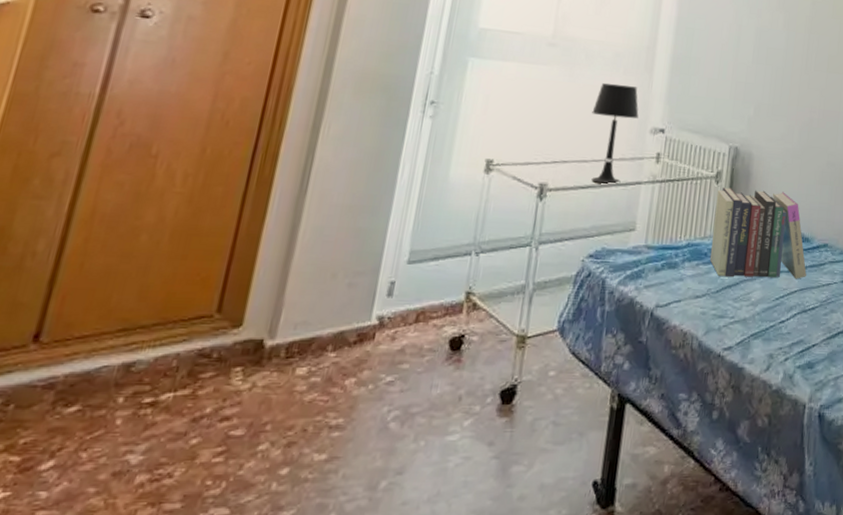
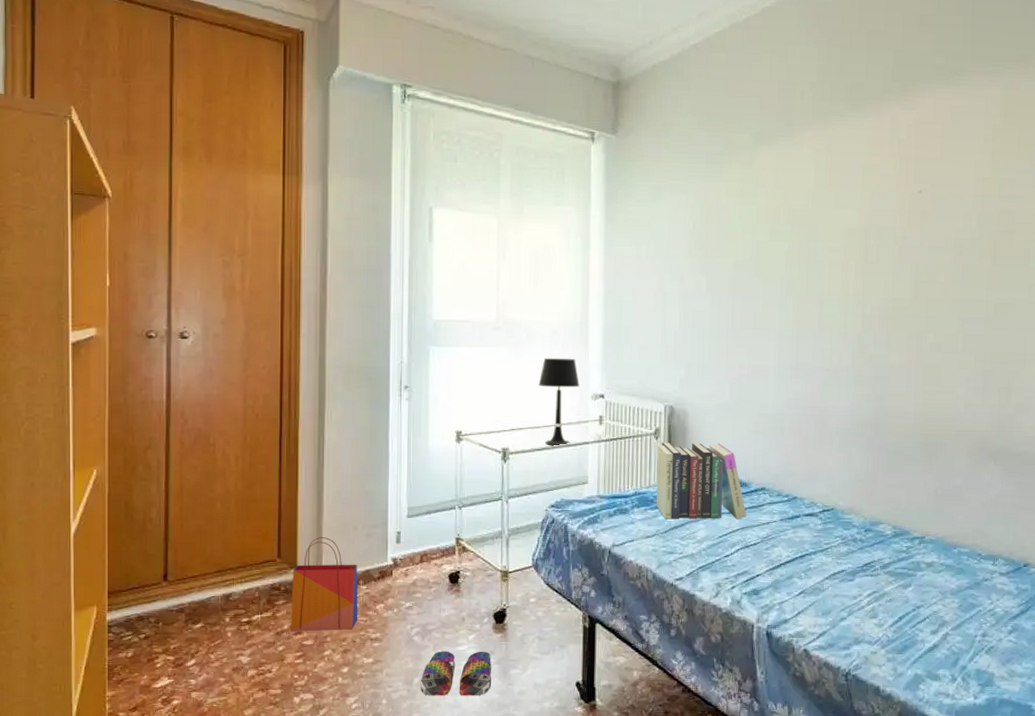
shopping bag: none [214,286,329,415] -> present [291,537,358,631]
slippers: none [386,441,490,506] -> present [420,651,491,696]

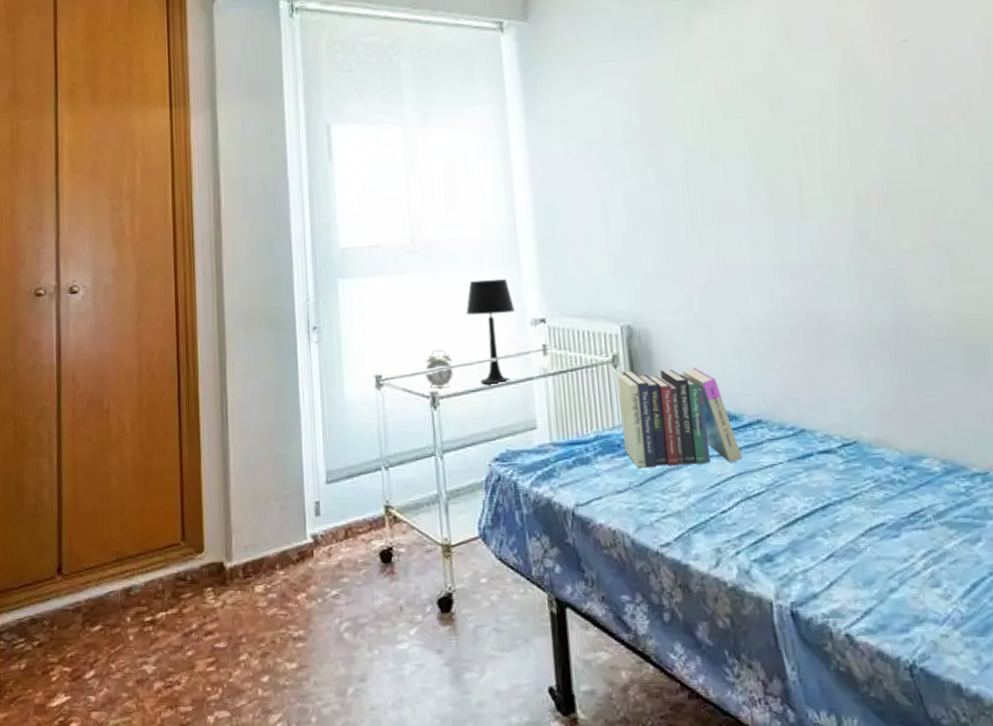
shopping bag: present [291,537,358,631] -> none [199,513,277,631]
slippers: present [420,651,491,696] -> none [355,649,442,711]
alarm clock: none [500,413,523,446] -> present [425,349,453,389]

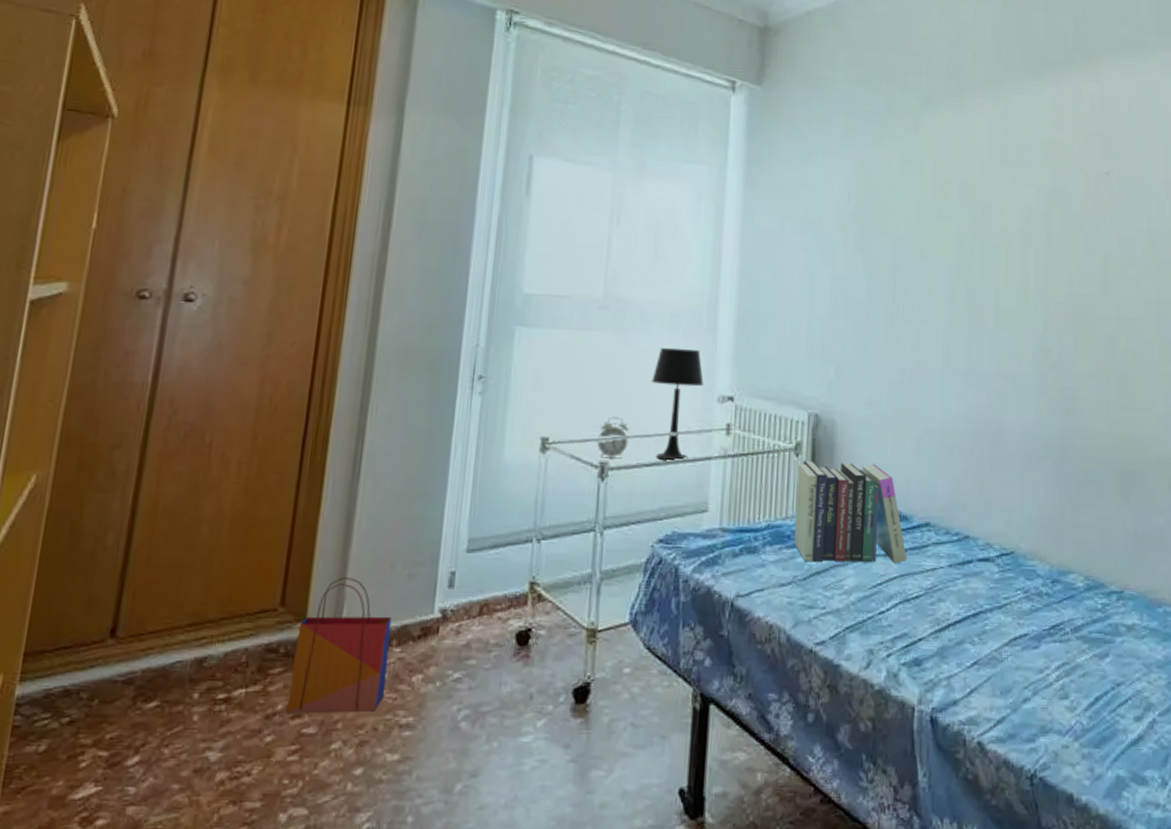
shopping bag: none [199,513,277,631] -> present [286,577,392,713]

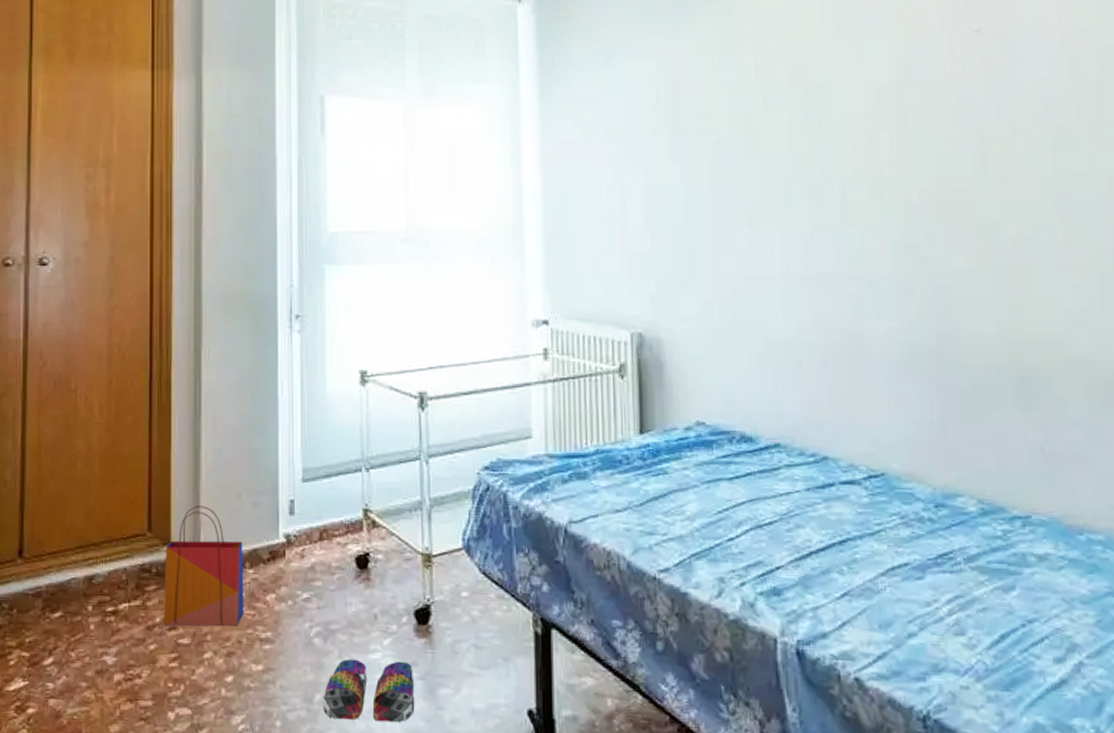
slippers: none [462,743,566,811] -> present [323,659,414,723]
alarm clock: present [597,416,629,459] -> none [415,347,445,389]
table lamp: present [651,348,704,461] -> none [462,275,515,387]
books: present [793,460,907,564] -> none [623,382,755,488]

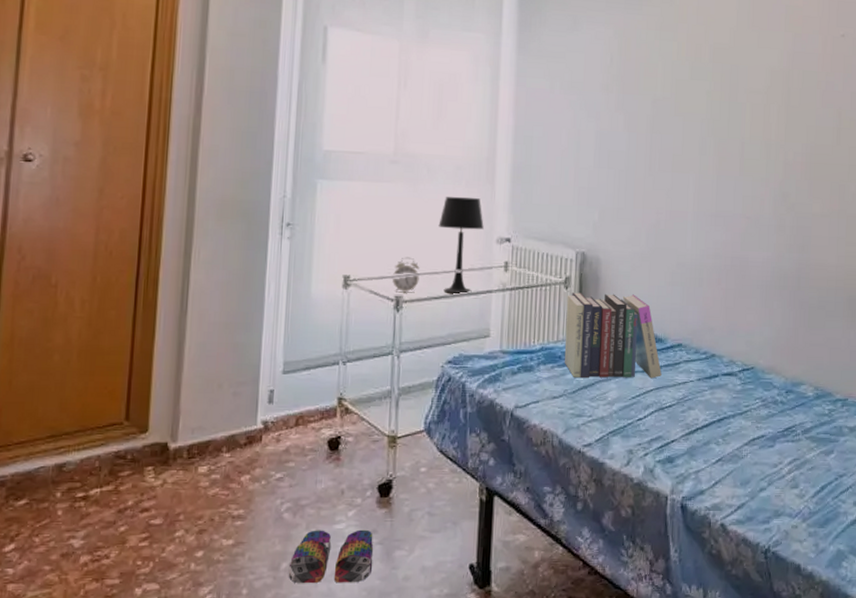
shopping bag: present [163,506,244,626] -> none [136,396,221,507]
alarm clock: none [415,347,445,389] -> present [393,257,420,293]
table lamp: none [462,275,515,387] -> present [438,197,484,294]
books: none [623,382,755,488] -> present [564,292,662,379]

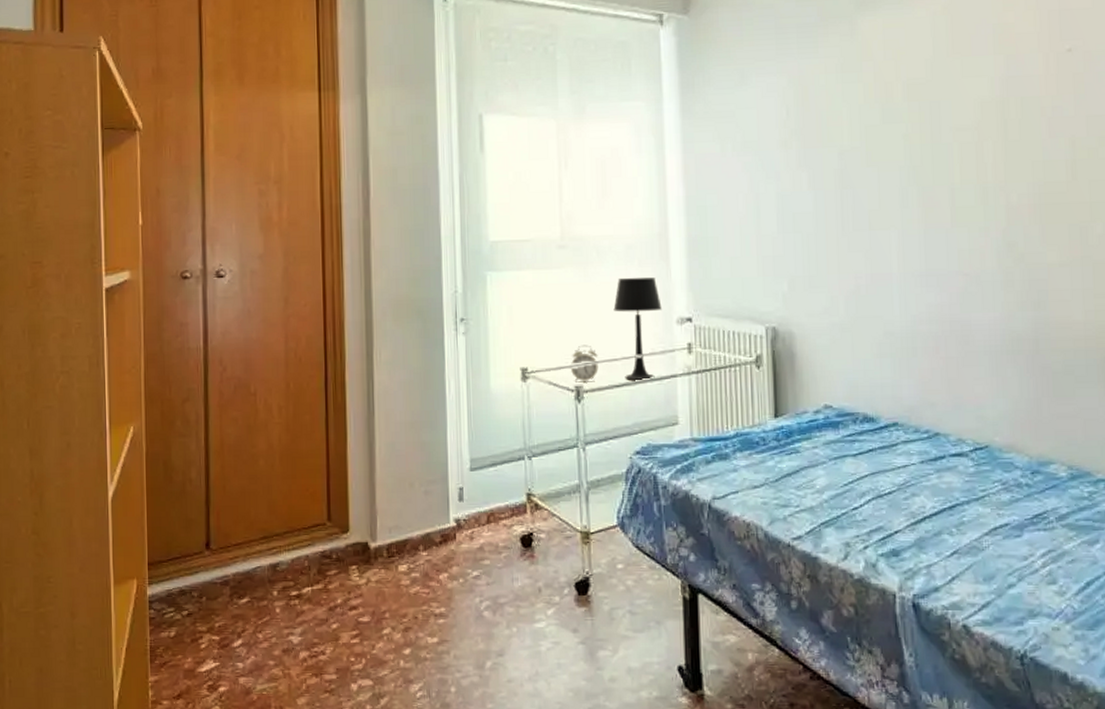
slippers: present [288,529,373,584] -> none [493,628,576,683]
books: present [564,292,662,379] -> none [760,370,876,464]

